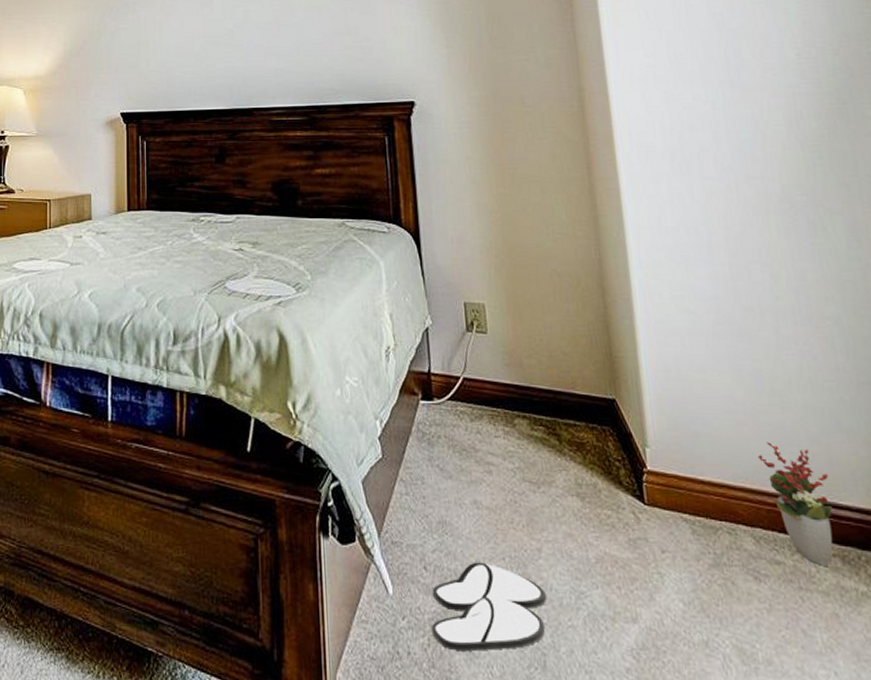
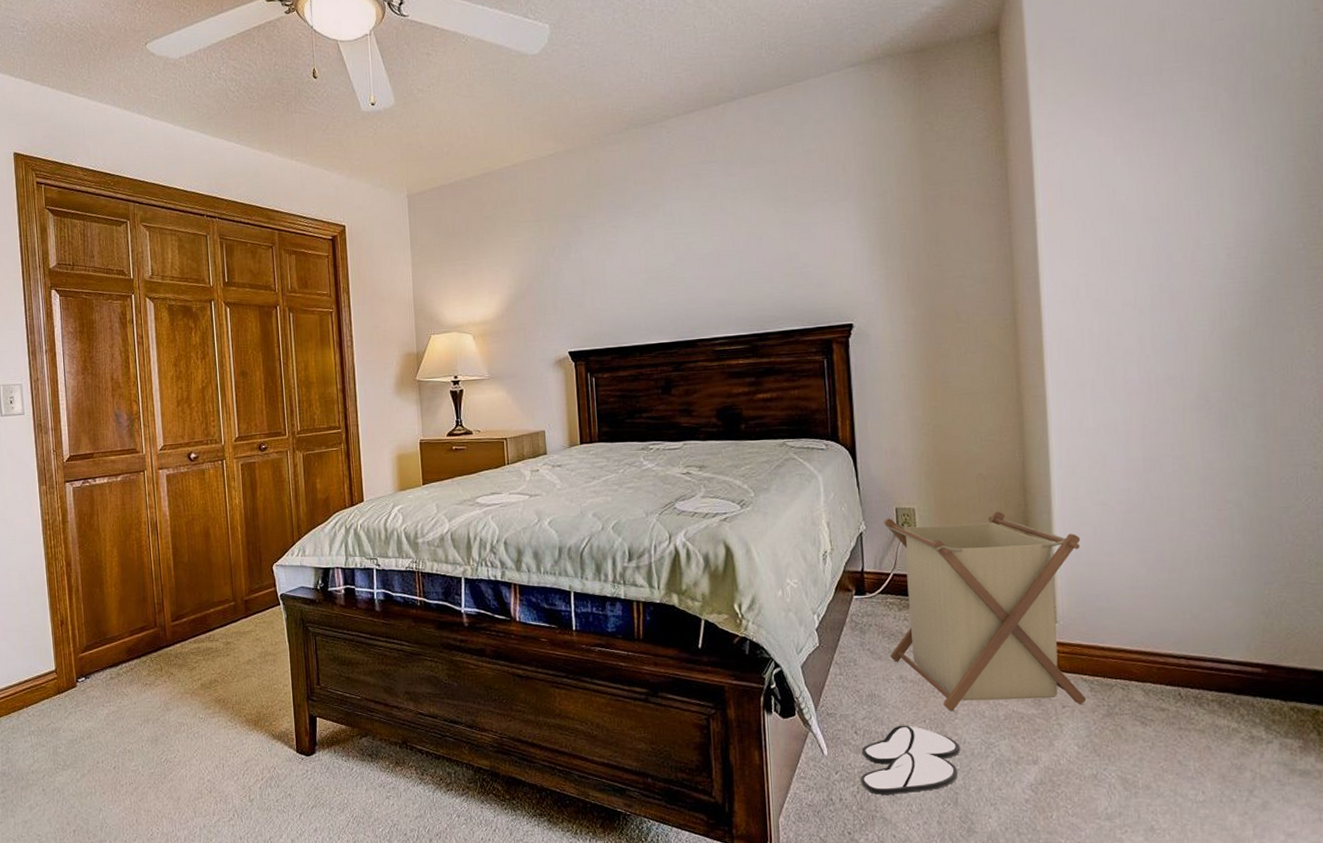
laundry basket: none [451,313,688,551] -> present [884,511,1086,711]
decorative plant: present [757,442,833,566] -> none [1153,611,1216,710]

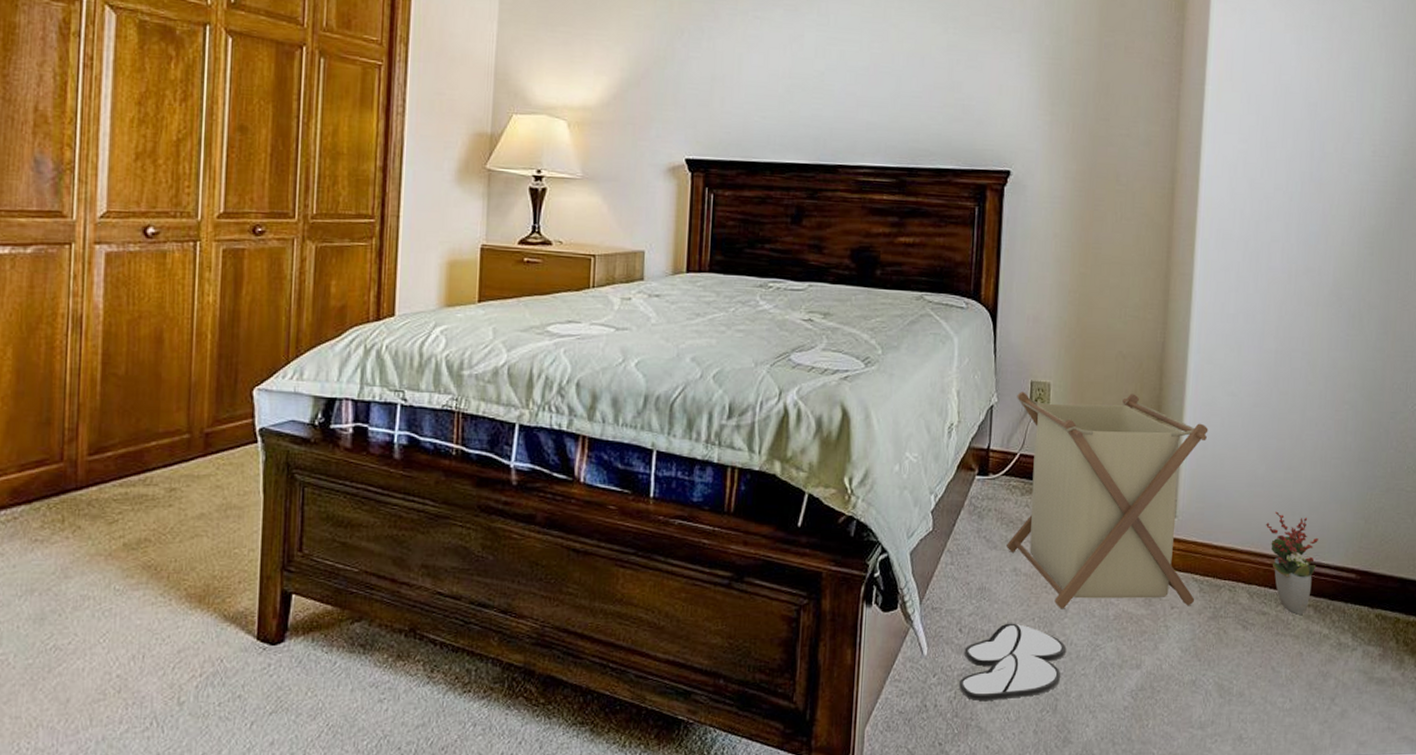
decorative plant: none [1153,611,1216,710] -> present [1265,511,1318,615]

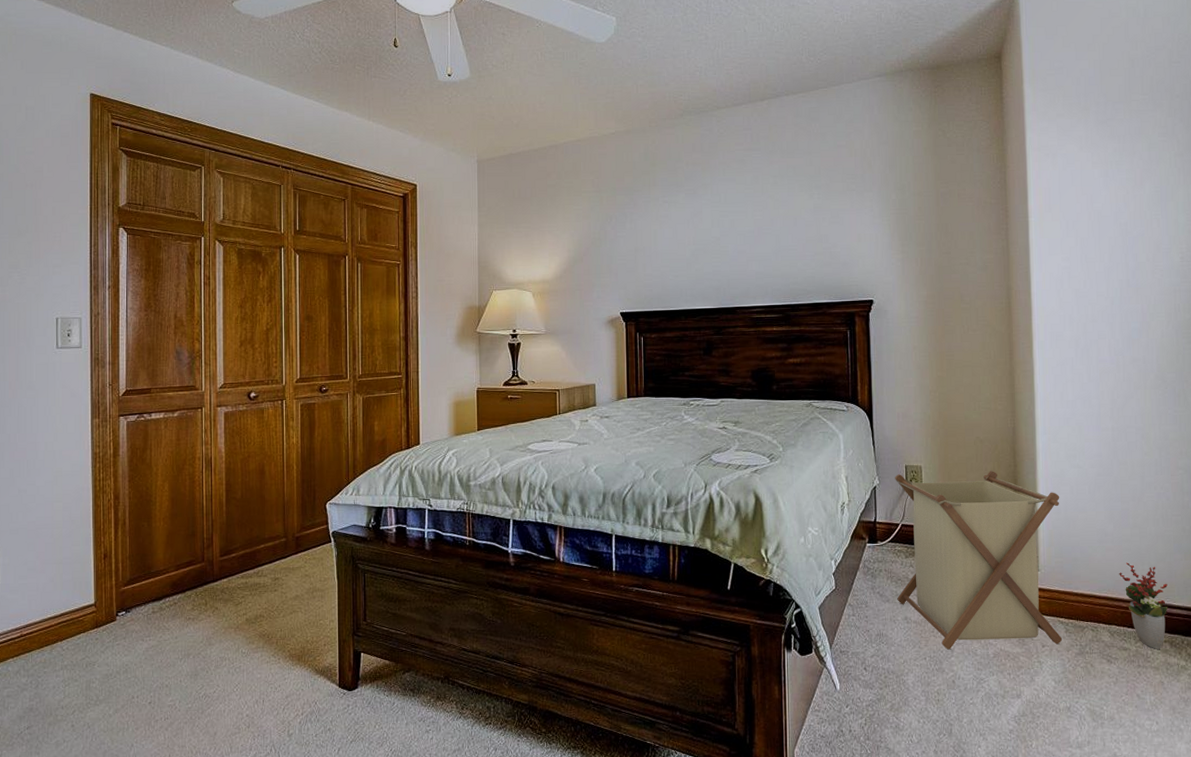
slippers: present [959,623,1066,700] -> none [868,662,955,726]

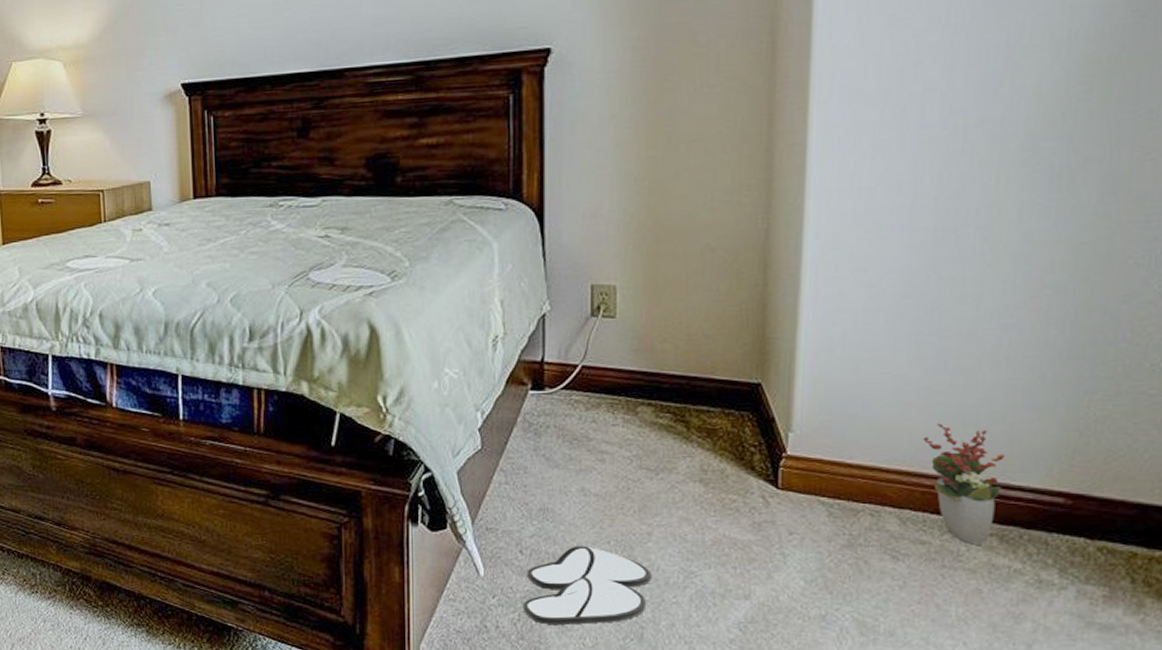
slippers: none [868,662,955,726] -> present [523,545,651,625]
laundry basket: present [895,471,1062,650] -> none [571,292,835,533]

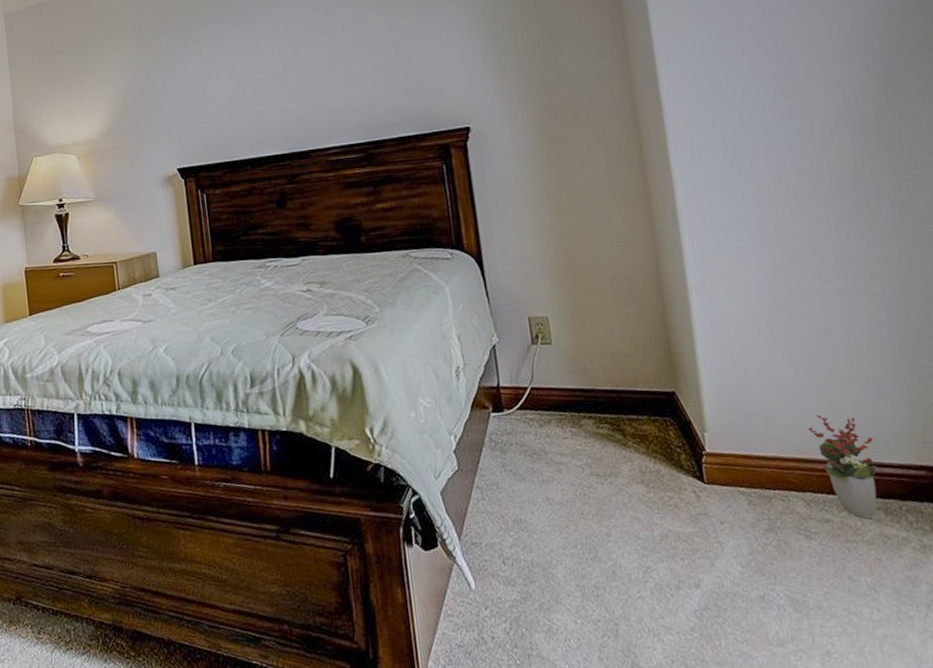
slippers: present [523,545,651,625] -> none [511,551,616,630]

